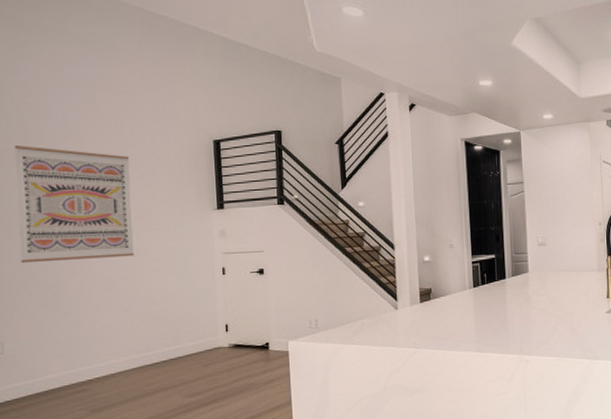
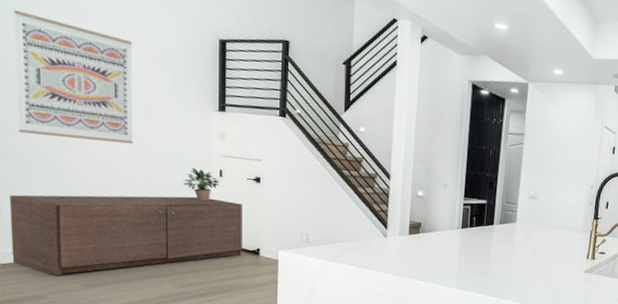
storage trunk: none [12,298,252,406] -> present [9,194,243,276]
potted plant: none [187,270,224,303] -> present [184,167,221,201]

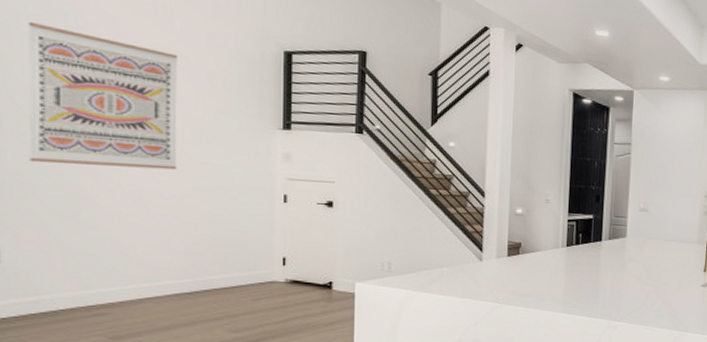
storage trunk: present [9,194,243,276] -> none [13,226,312,329]
potted plant: present [184,167,221,201] -> none [240,194,285,231]

